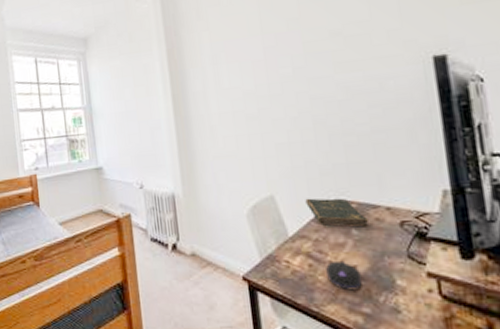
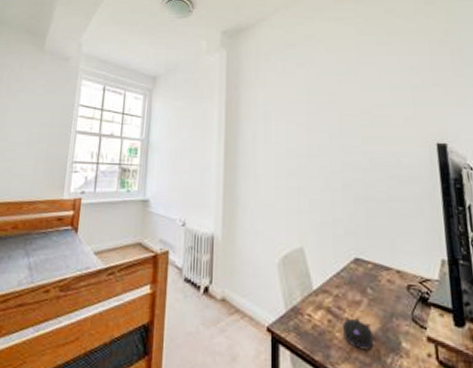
bible: present [305,198,370,227] -> none [330,254,383,288]

